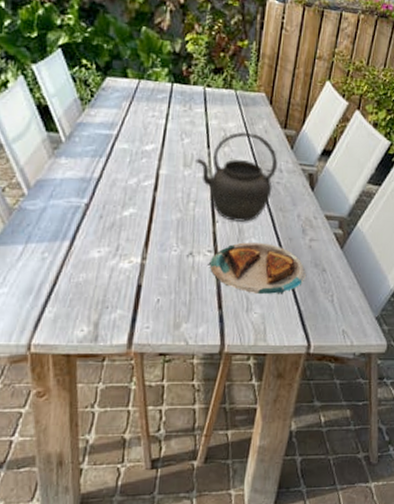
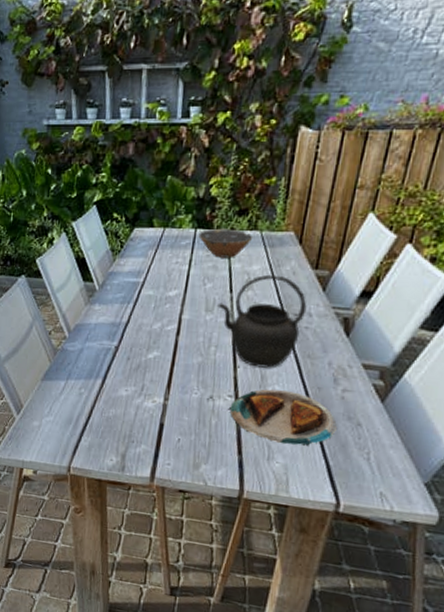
bowl: none [175,84,229,115] -> present [198,228,253,258]

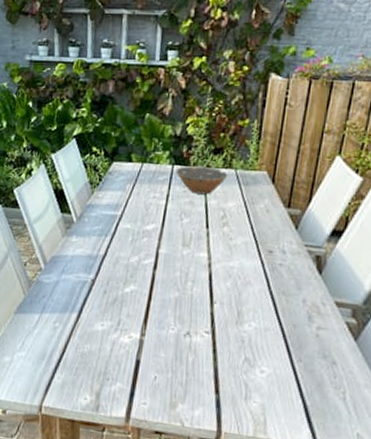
kettle: present [216,274,307,368] -> none [193,211,281,305]
plate: present [228,389,338,446] -> none [205,325,314,385]

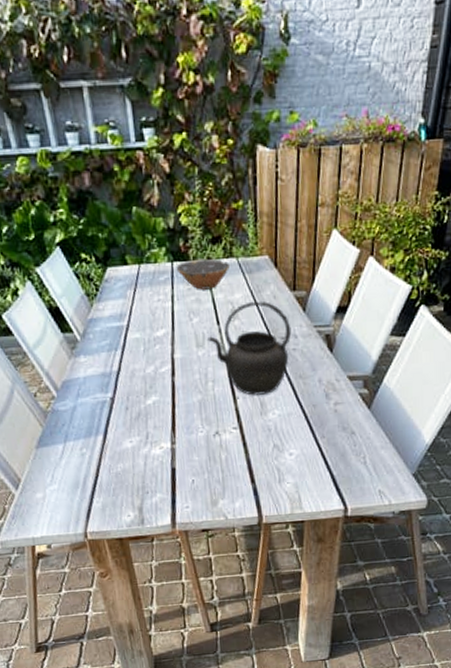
kettle: none [193,211,281,305] -> present [206,301,292,395]

